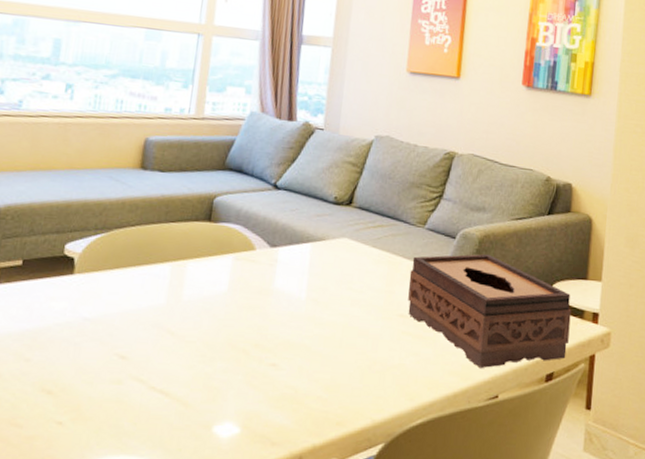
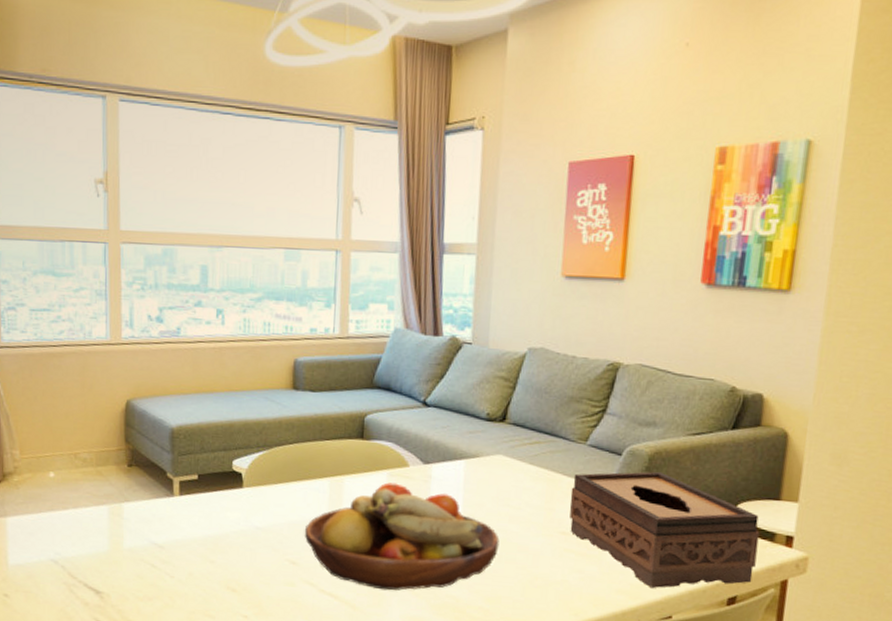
fruit bowl: none [137,267,341,384] -> present [304,482,500,591]

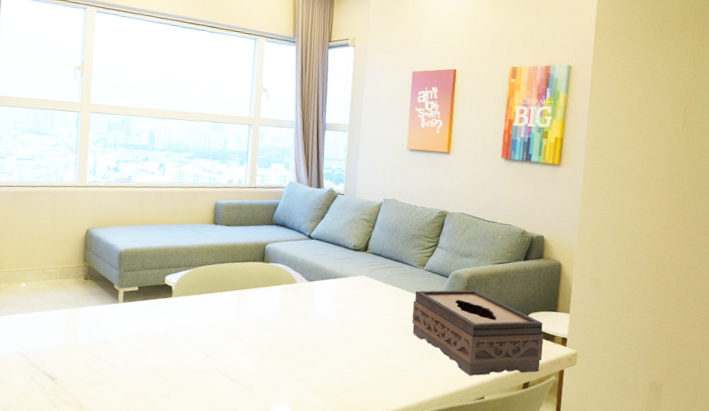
fruit bowl: present [304,482,500,591] -> none [217,295,362,378]

